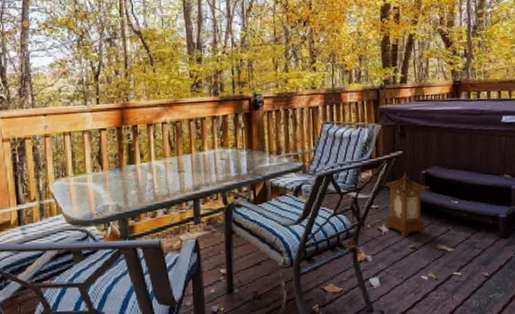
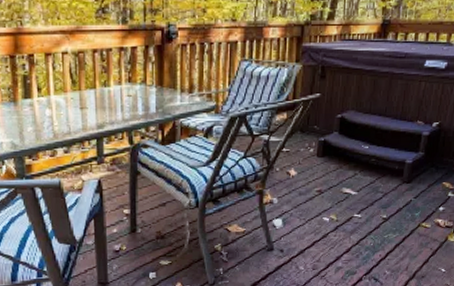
lantern: present [382,173,430,238] -> none [295,116,343,181]

